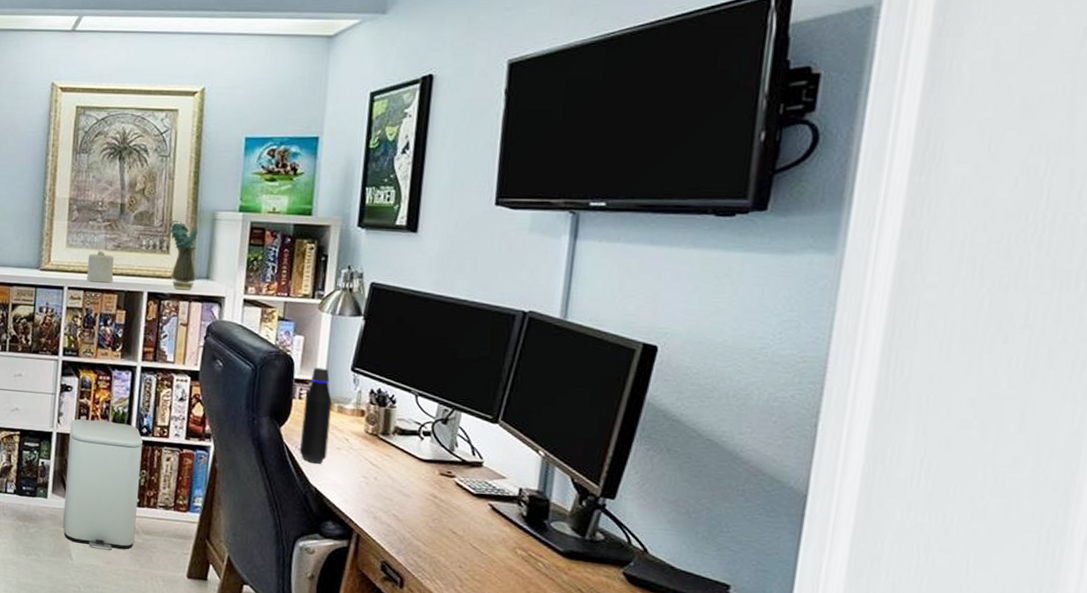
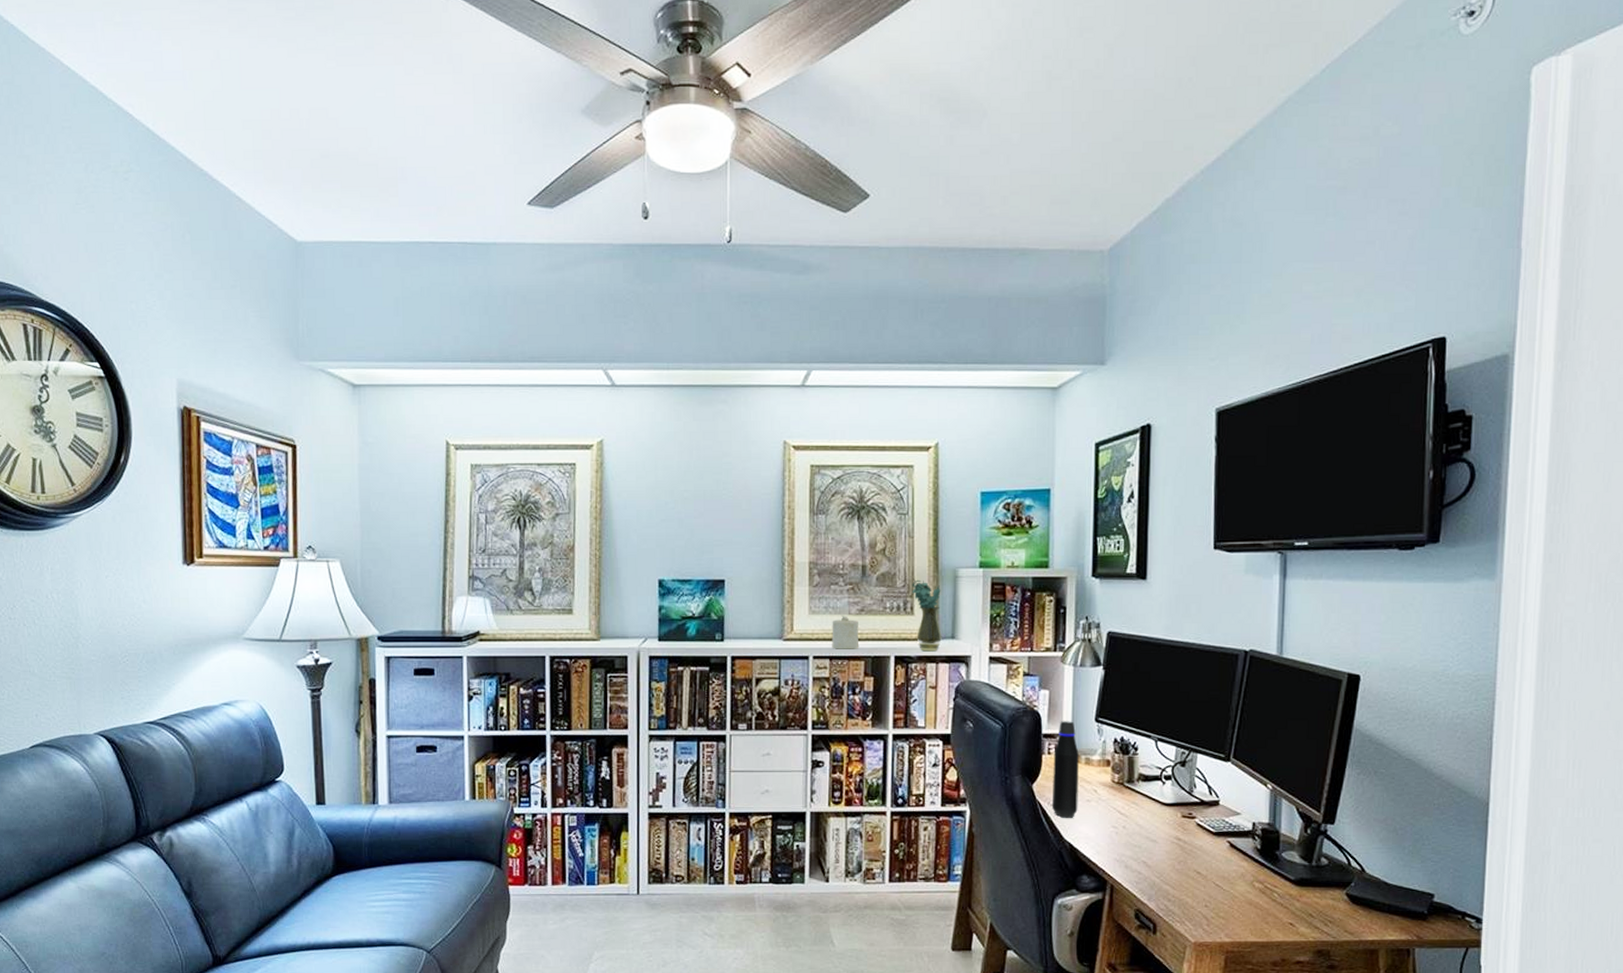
pedal bin: present [63,419,143,551] -> none [822,795,899,932]

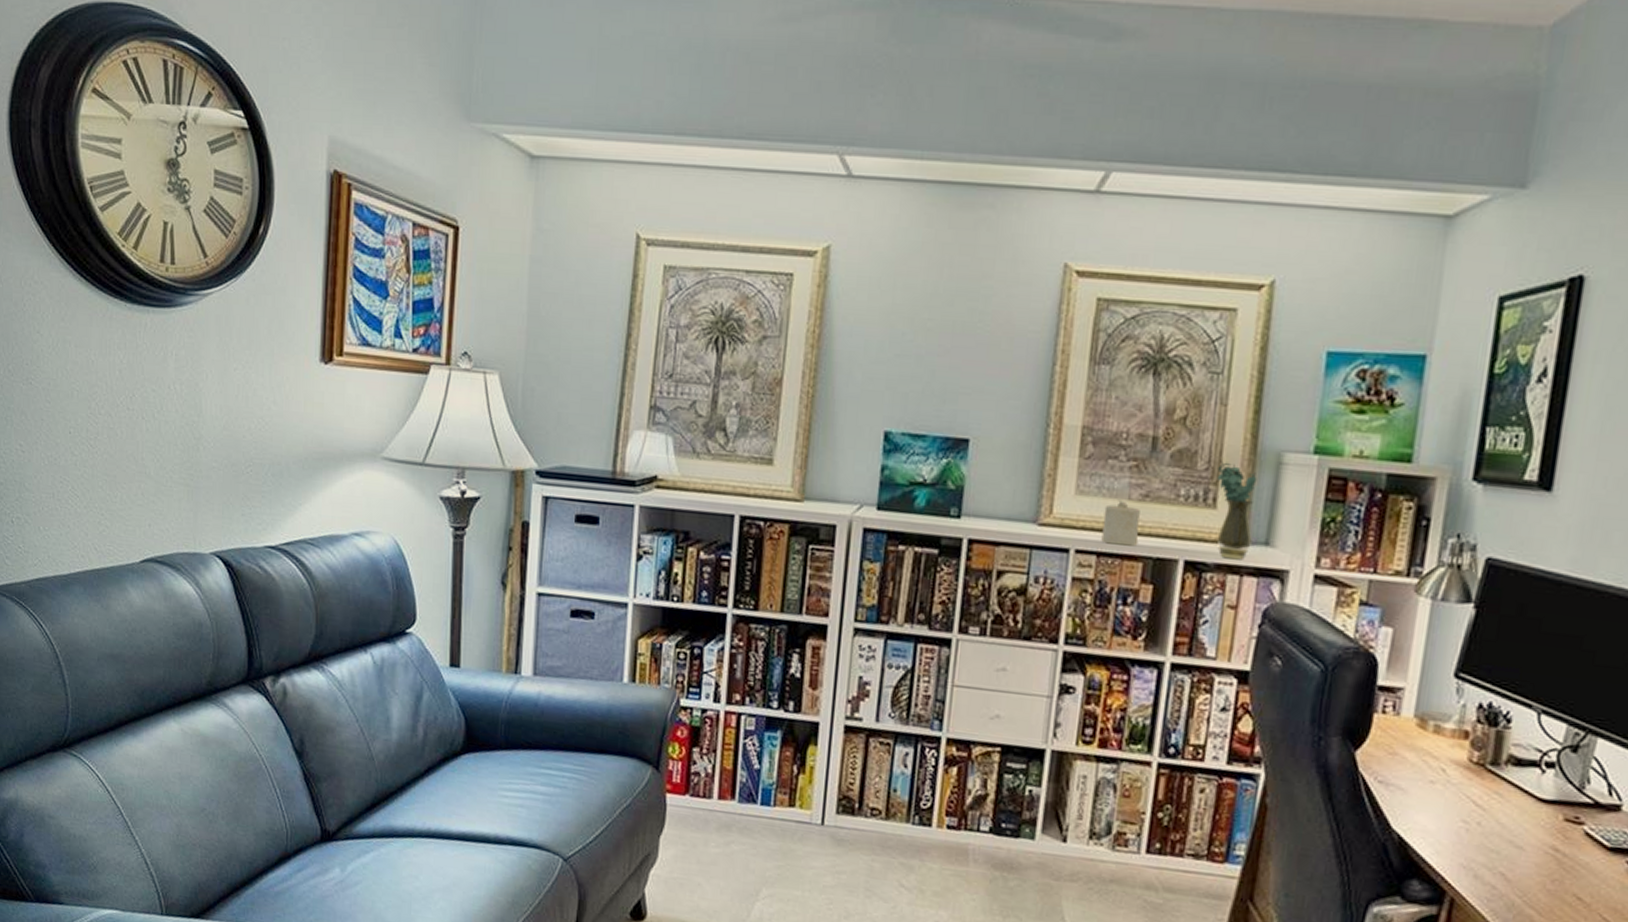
water bottle: present [1052,721,1079,818] -> none [1380,671,1427,802]

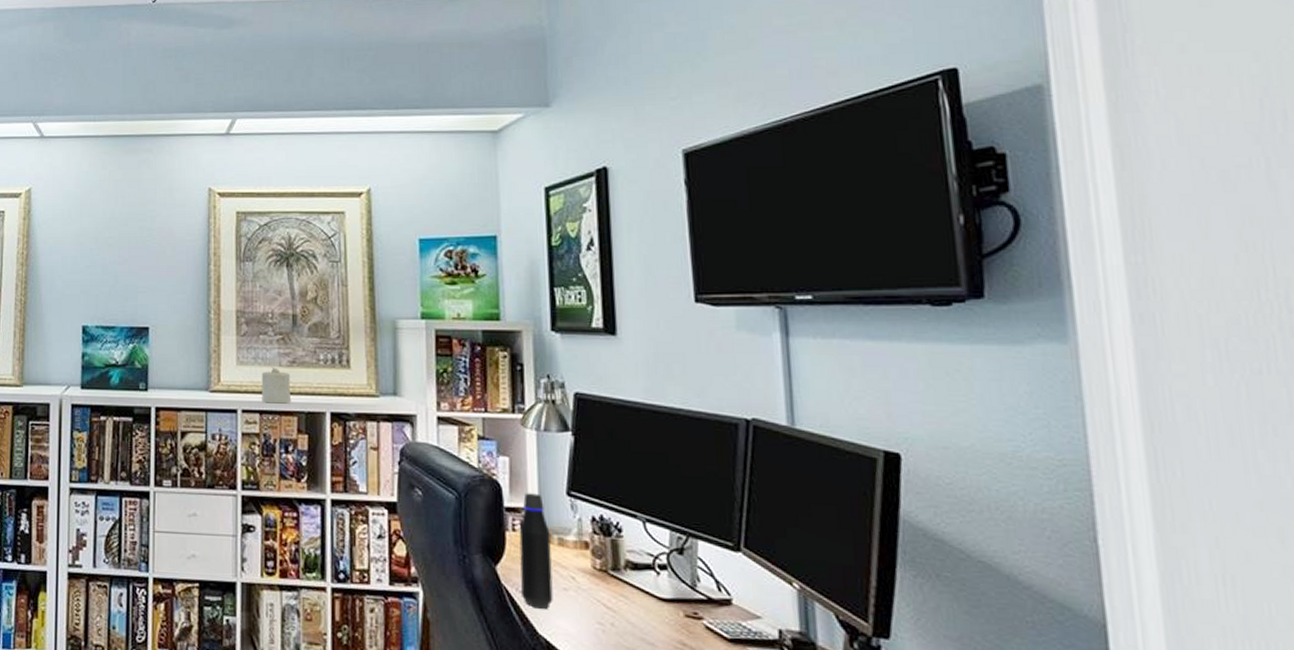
vase: present [1216,460,1257,560] -> none [347,329,383,409]
water bottle: none [1380,671,1427,802] -> present [519,493,553,609]

